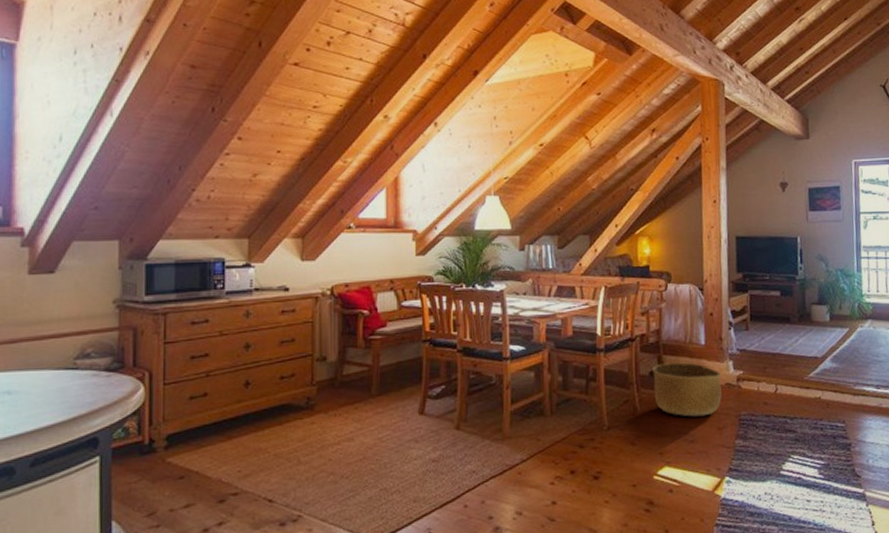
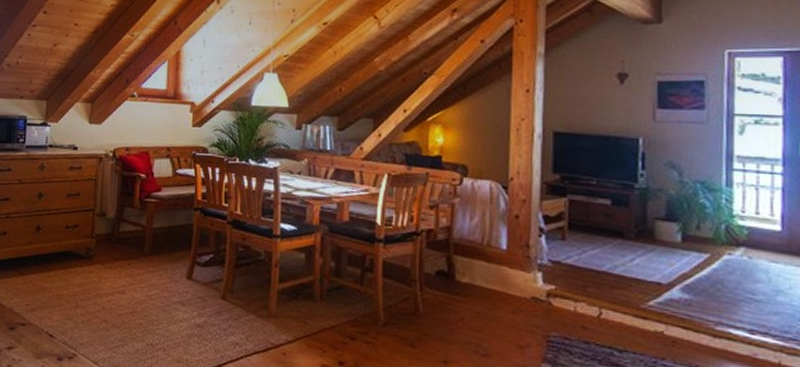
basket: present [653,362,722,417] -> none [440,263,527,330]

